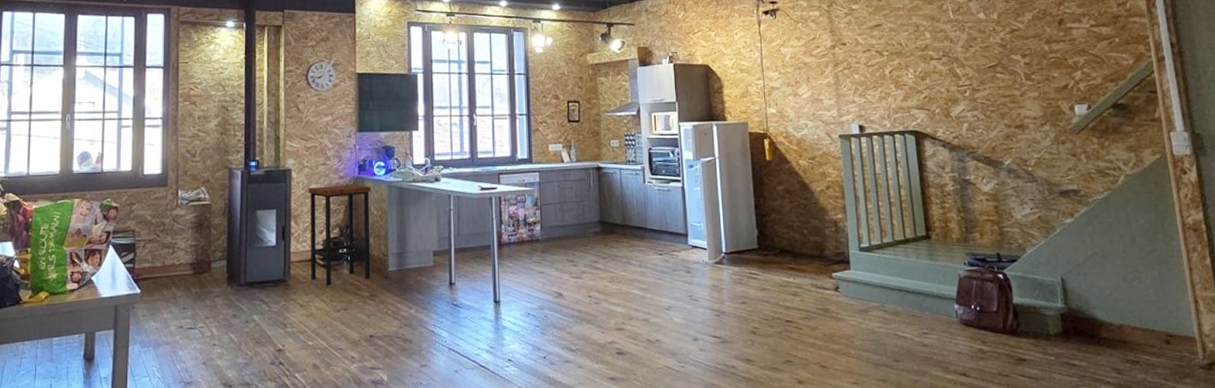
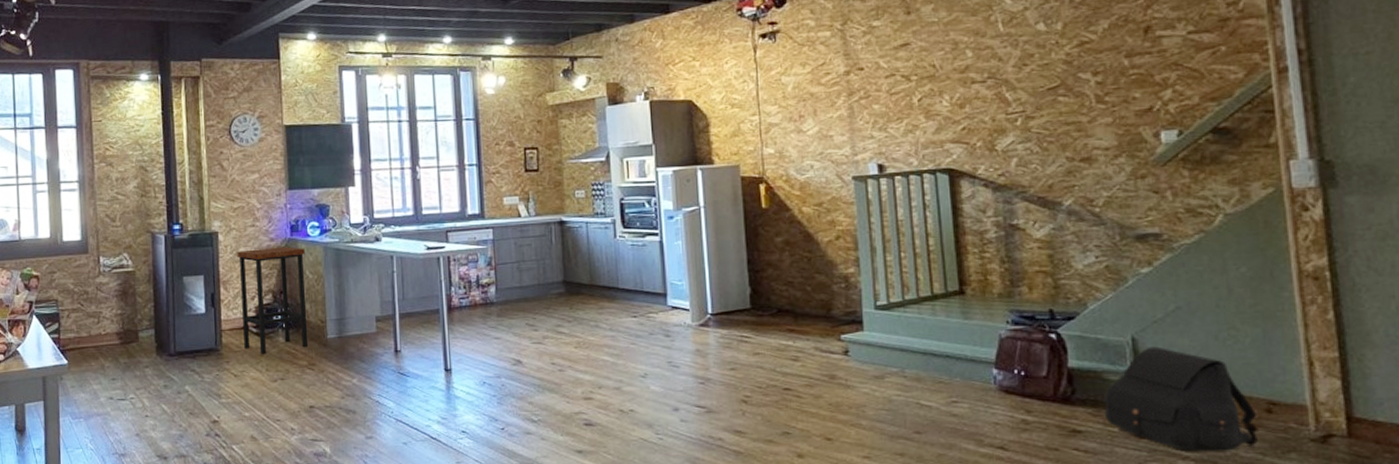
satchel: none [1041,286,1161,377] -> present [1103,346,1259,452]

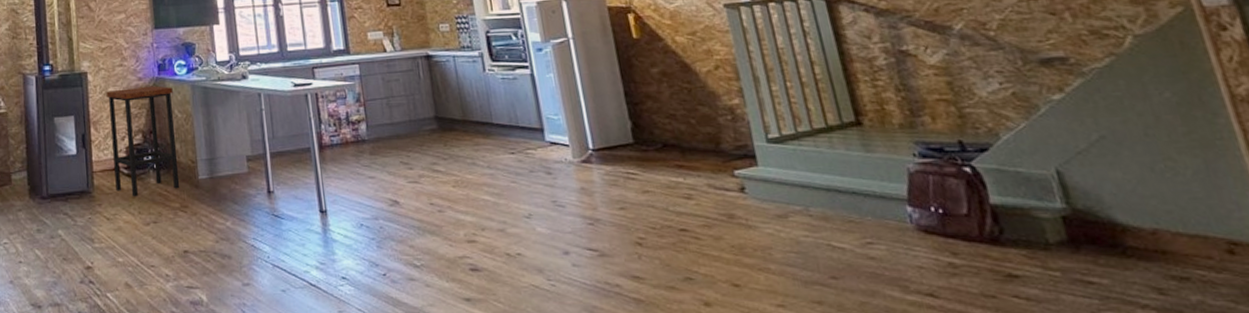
satchel: present [1103,346,1259,452] -> none [1036,180,1226,299]

